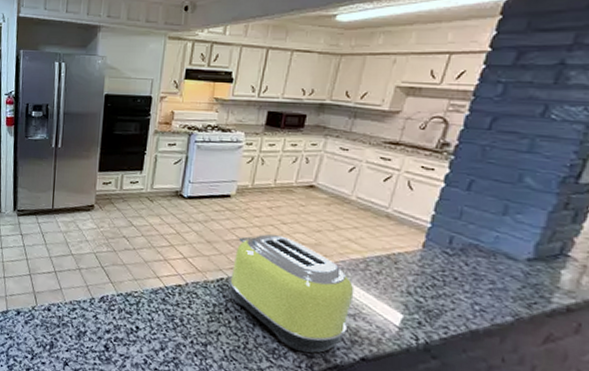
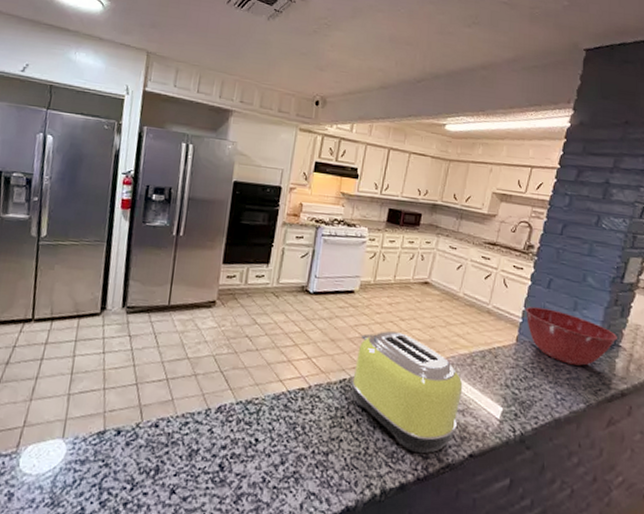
mixing bowl: none [436,211,565,276] -> present [526,307,617,366]

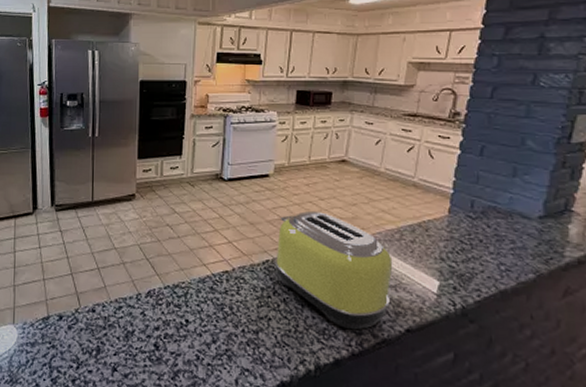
mixing bowl: present [526,307,617,366] -> none [456,176,568,234]

